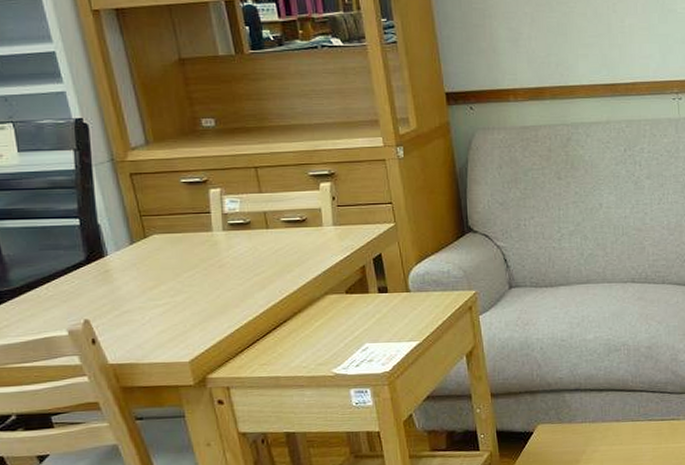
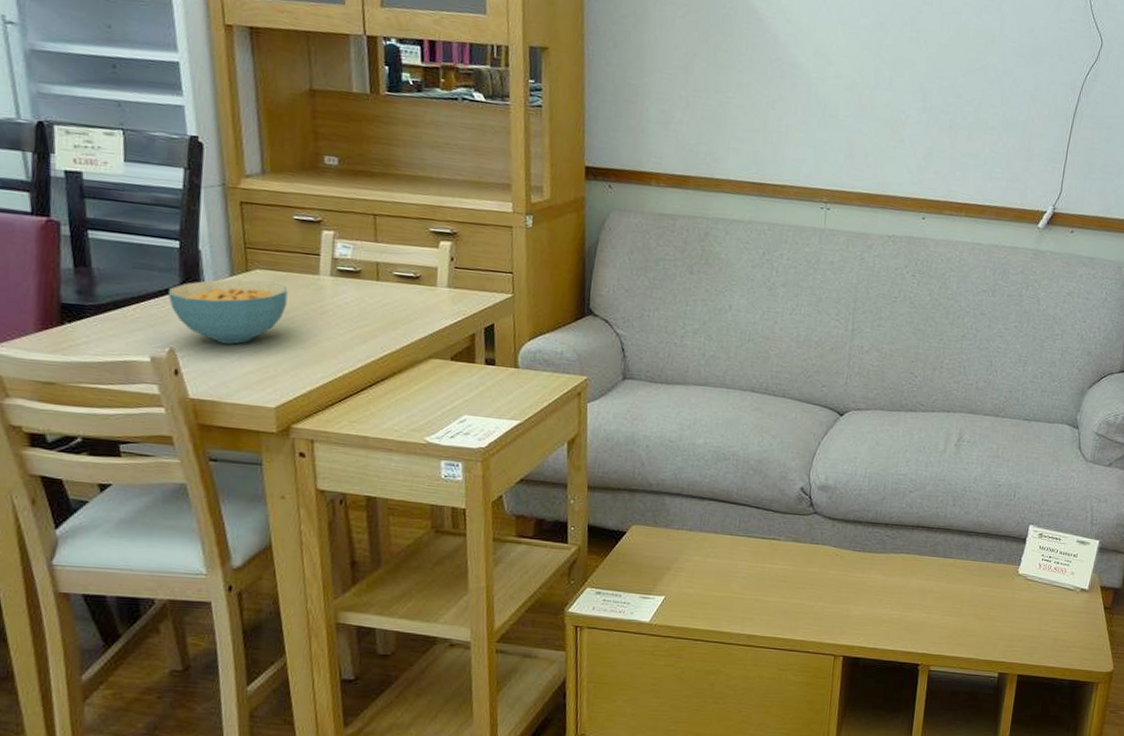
cereal bowl: none [75,244,186,308] -> present [167,279,288,344]

